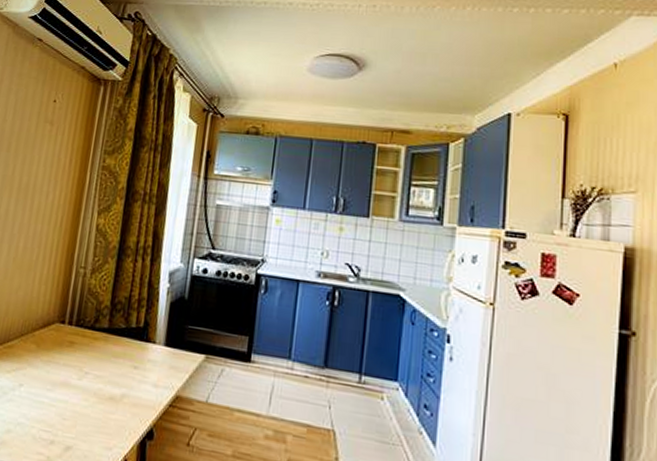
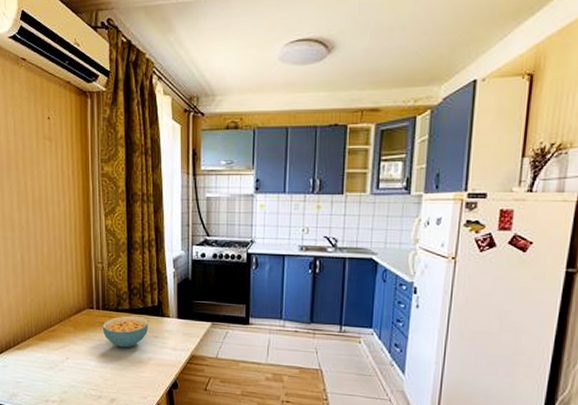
cereal bowl: none [71,336,130,379] -> present [102,315,149,348]

